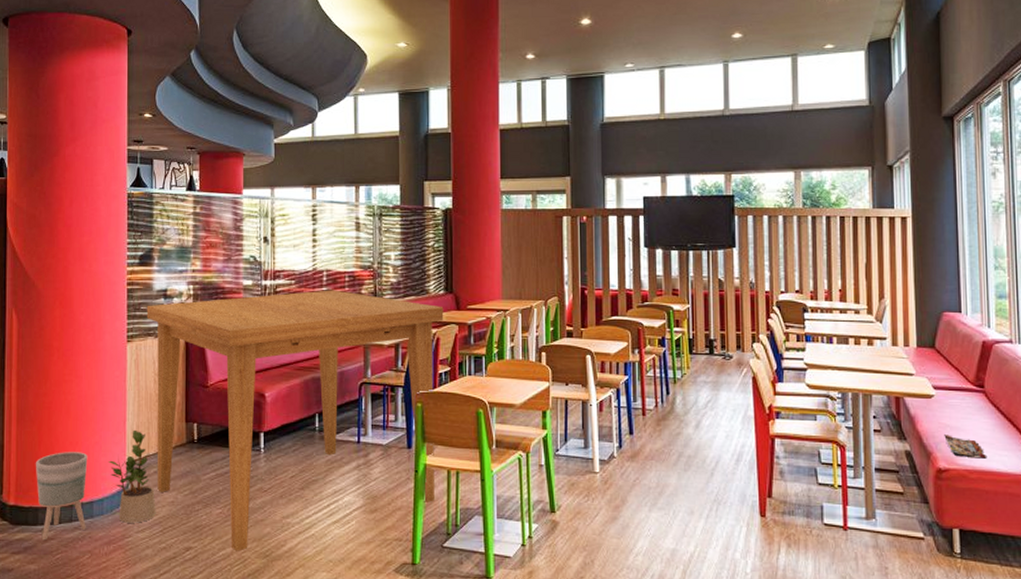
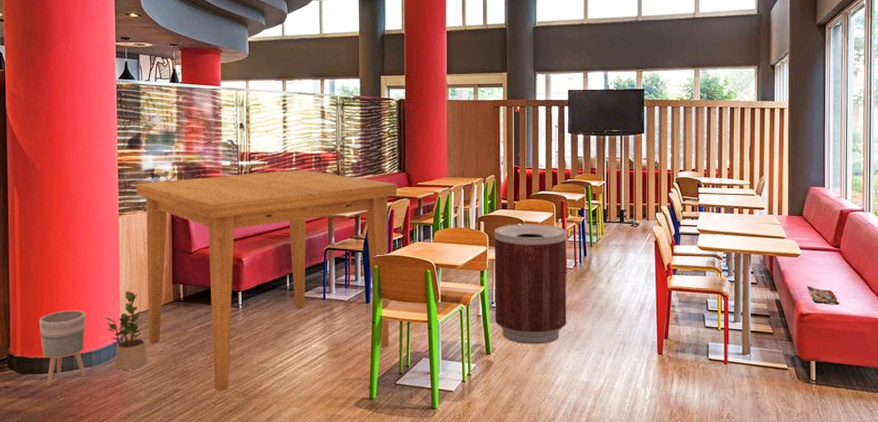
trash can: none [557,355,647,502] -> present [494,224,567,345]

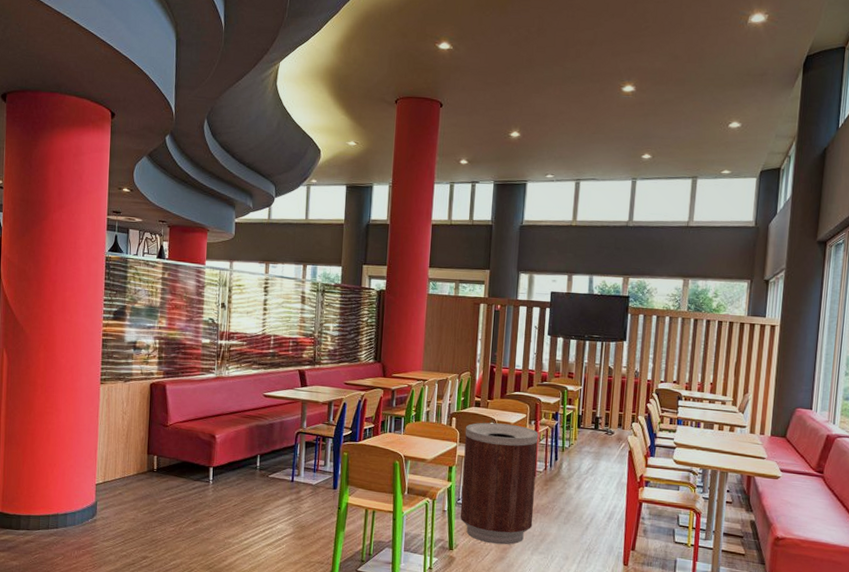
planter: present [38,310,86,386] -> none [19,471,64,543]
potted plant: present [104,290,148,370] -> none [80,457,120,534]
dining table: present [136,169,398,392] -> none [118,352,372,563]
magazine: present [807,286,840,305] -> none [784,510,819,532]

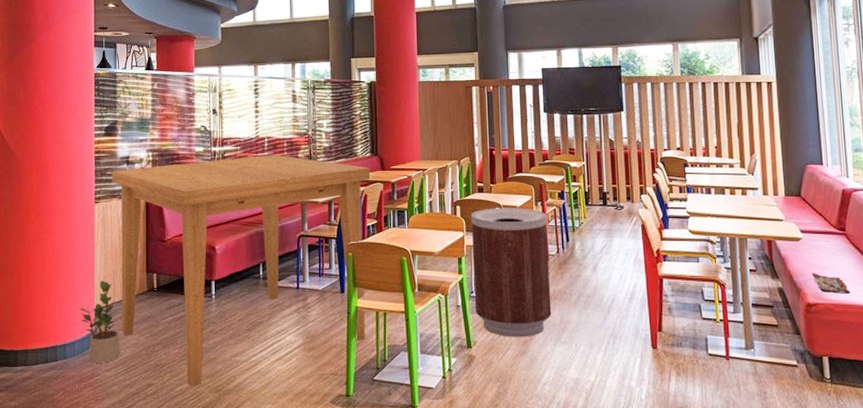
potted plant: none [80,457,120,534] -> present [79,280,121,363]
dining table: none [118,352,372,563] -> present [111,154,371,387]
magazine: none [784,510,819,532] -> present [812,273,851,294]

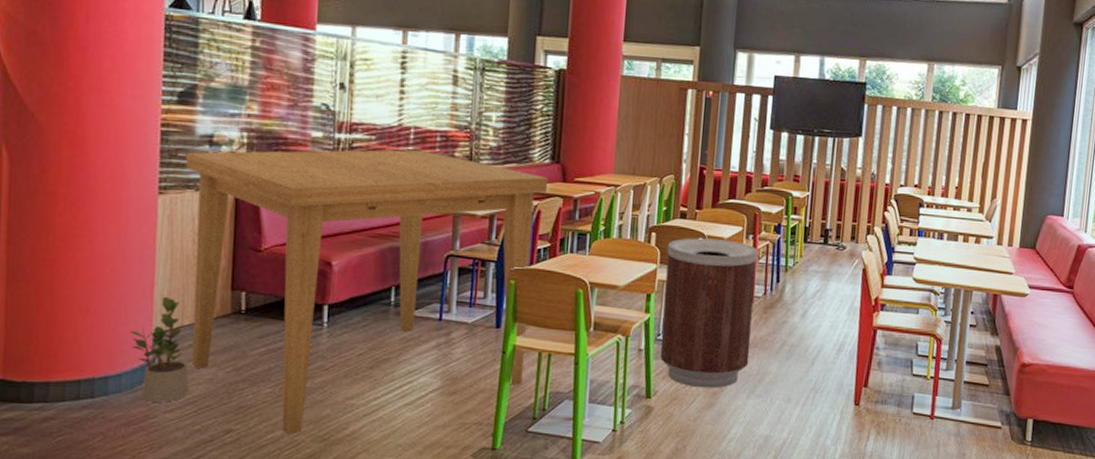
magazine: present [812,273,851,294] -> none [1032,331,1067,355]

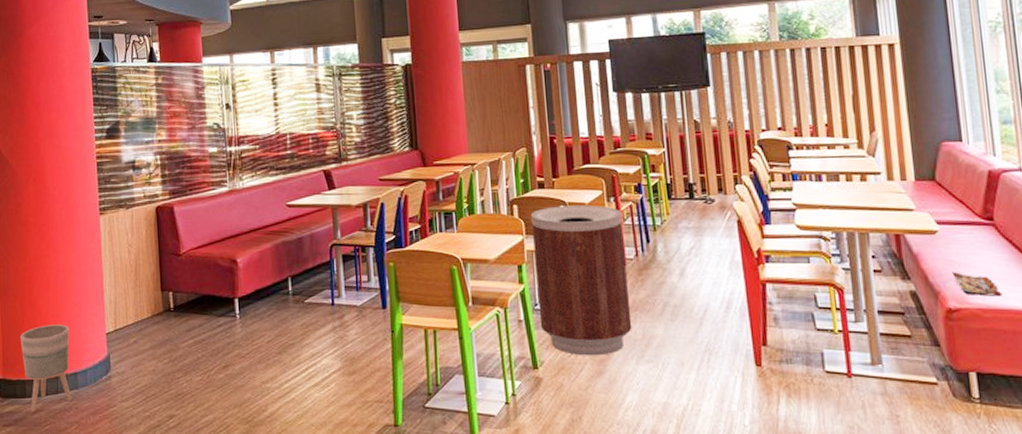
planter: none [31,318,103,421] -> present [20,324,72,412]
potted plant: present [129,296,190,402] -> none [89,300,138,393]
dining table: present [185,149,548,435] -> none [116,152,413,418]
magazine: none [1032,331,1067,355] -> present [952,272,1003,296]

